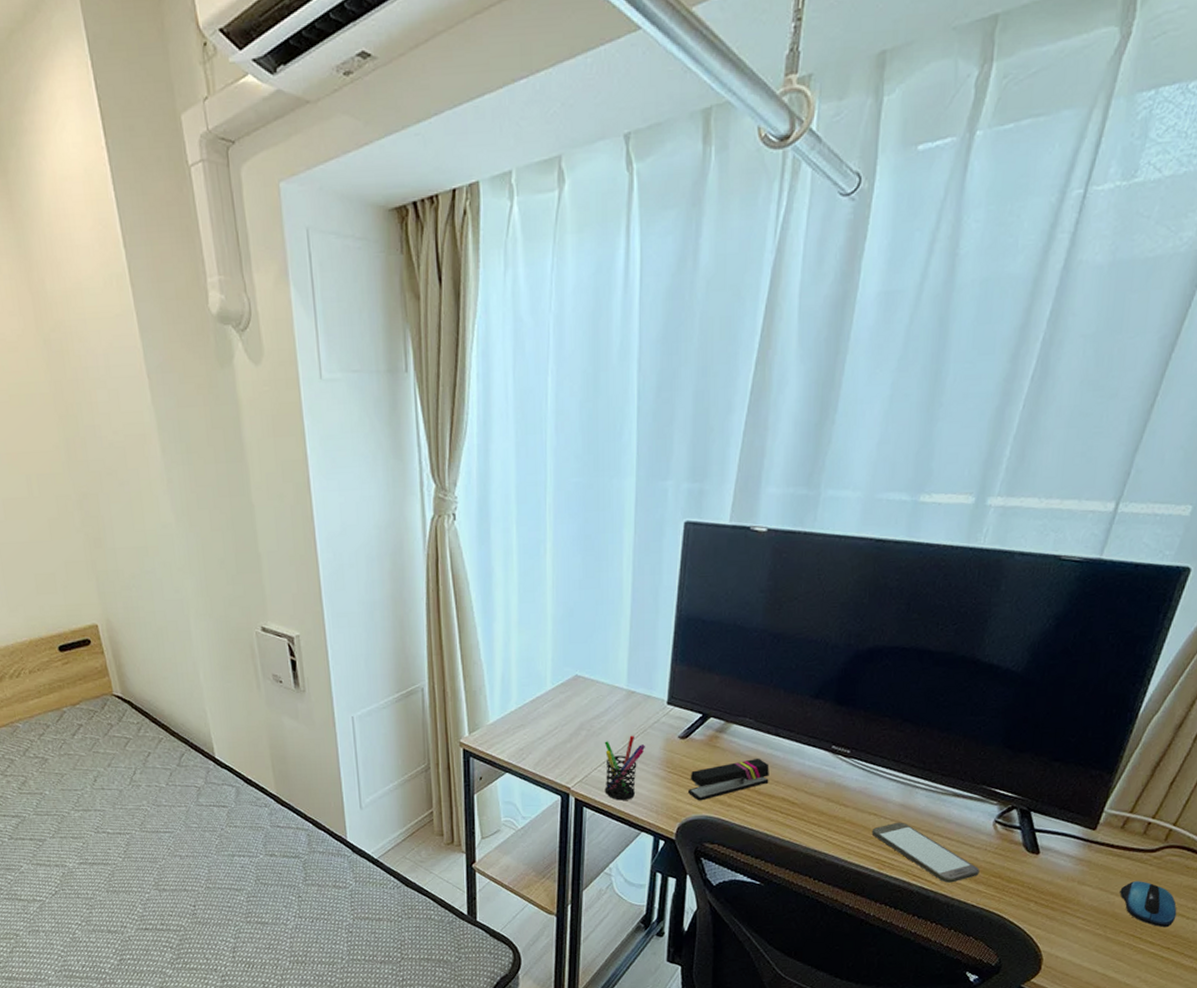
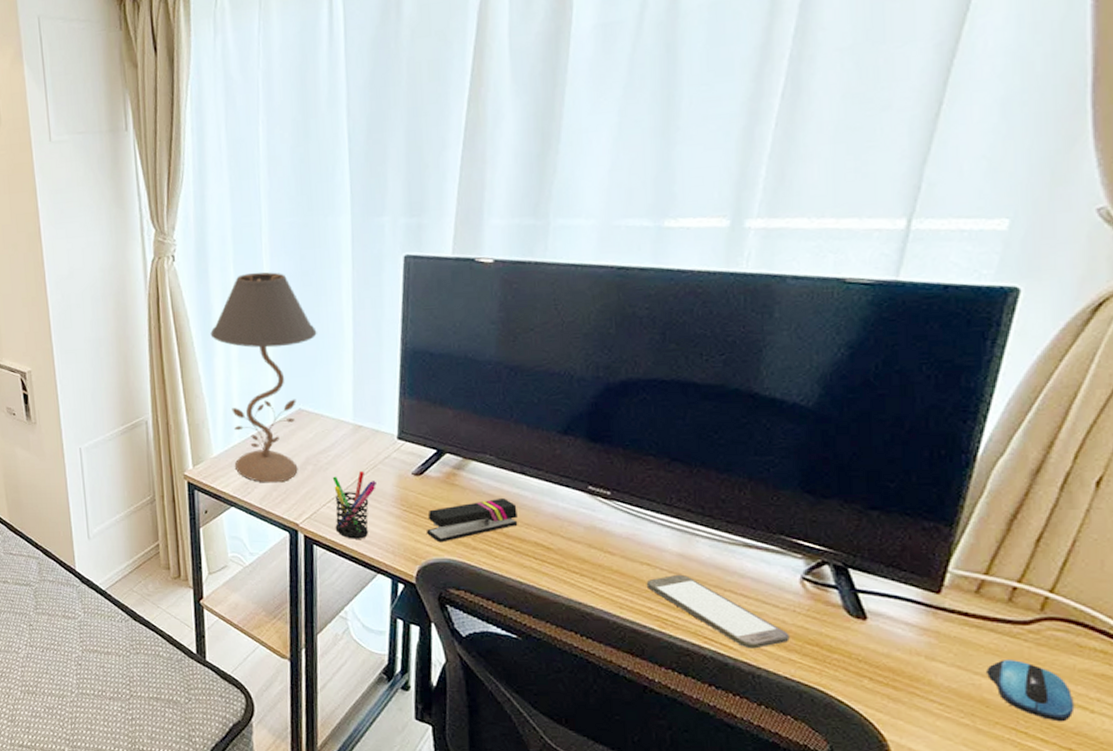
table lamp: none [490,534,597,749] -> present [210,272,317,483]

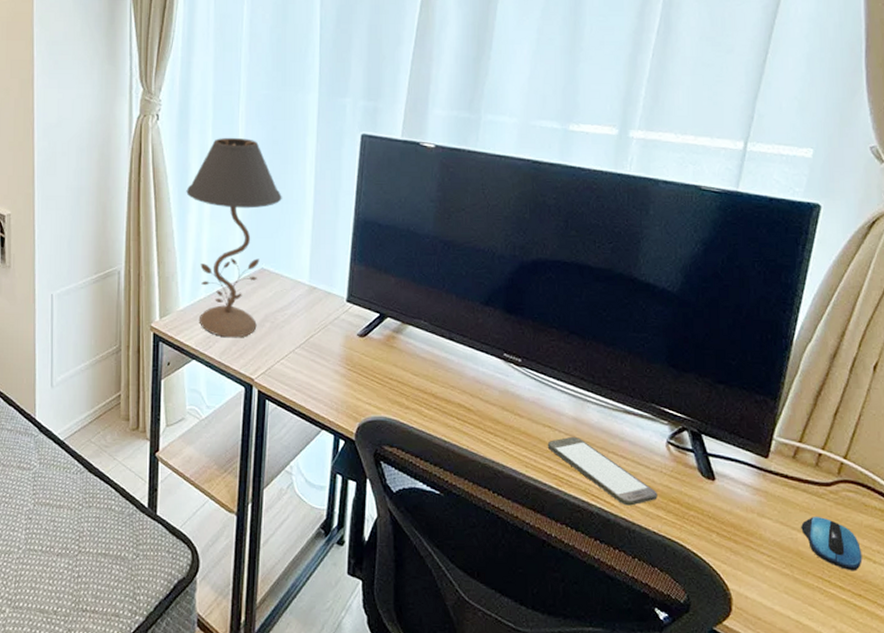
pen holder: present [332,470,376,539] -> none [287,330,326,396]
stapler: present [427,499,518,543] -> none [367,362,445,401]

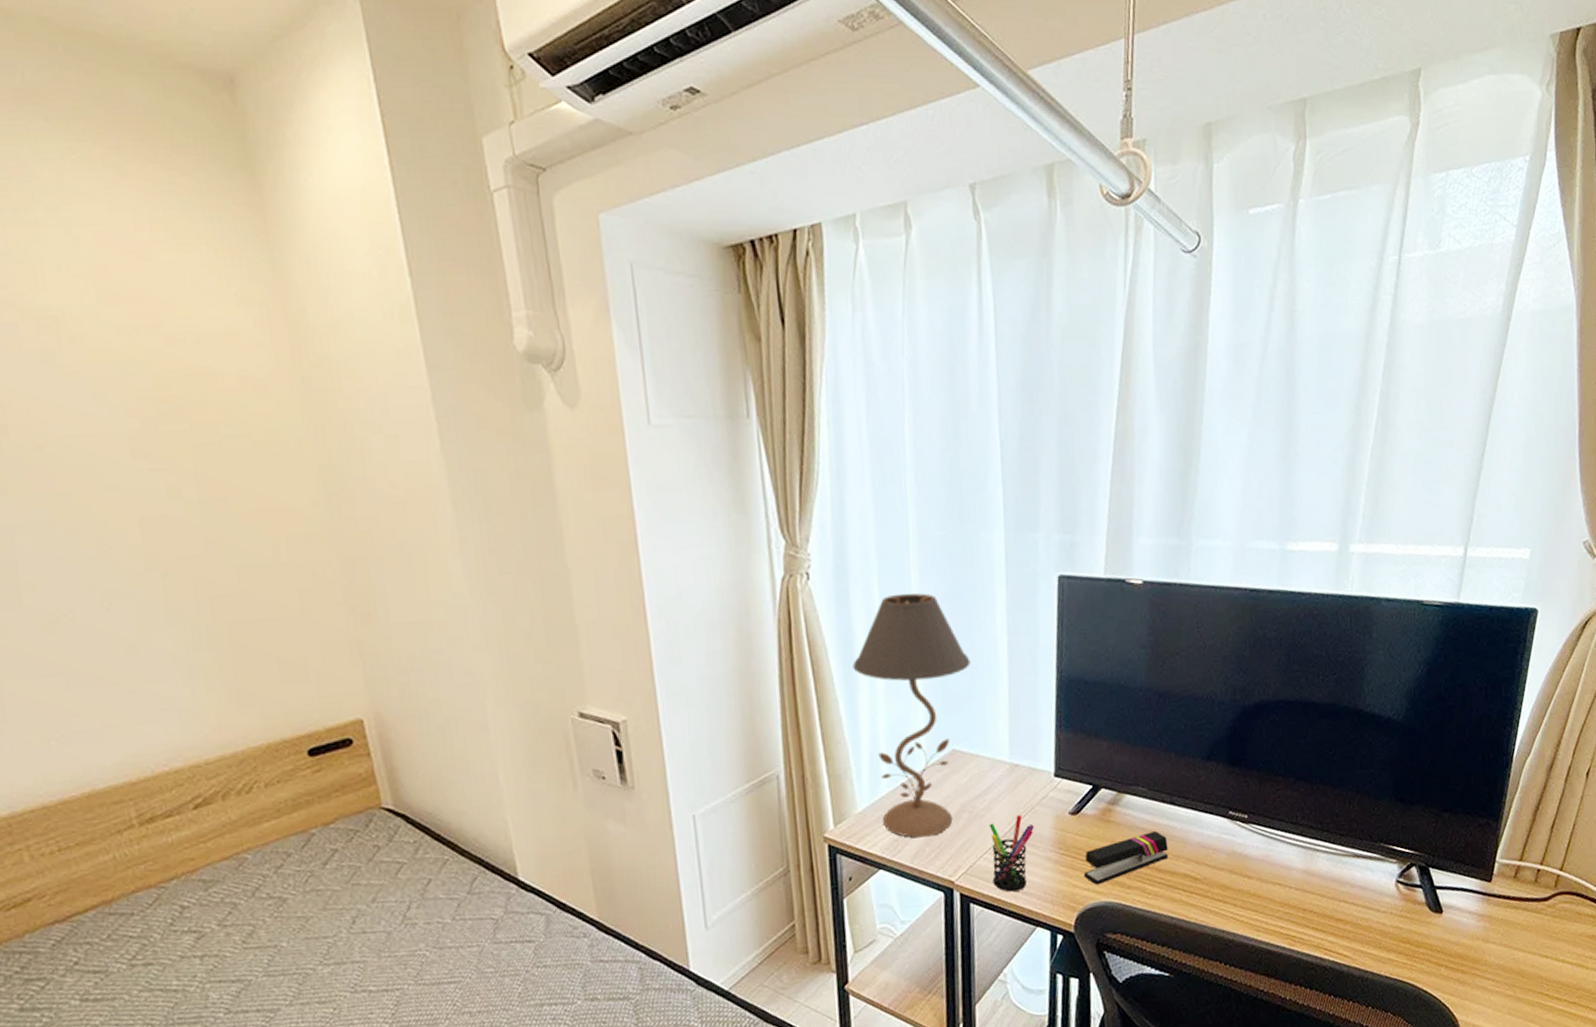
pen holder: none [287,330,326,396] -> present [988,814,1034,892]
stapler: none [367,362,445,401] -> present [1084,831,1168,885]
smartphone: present [547,436,658,506] -> none [1278,890,1389,954]
computer mouse: present [801,517,863,571] -> none [1522,932,1577,981]

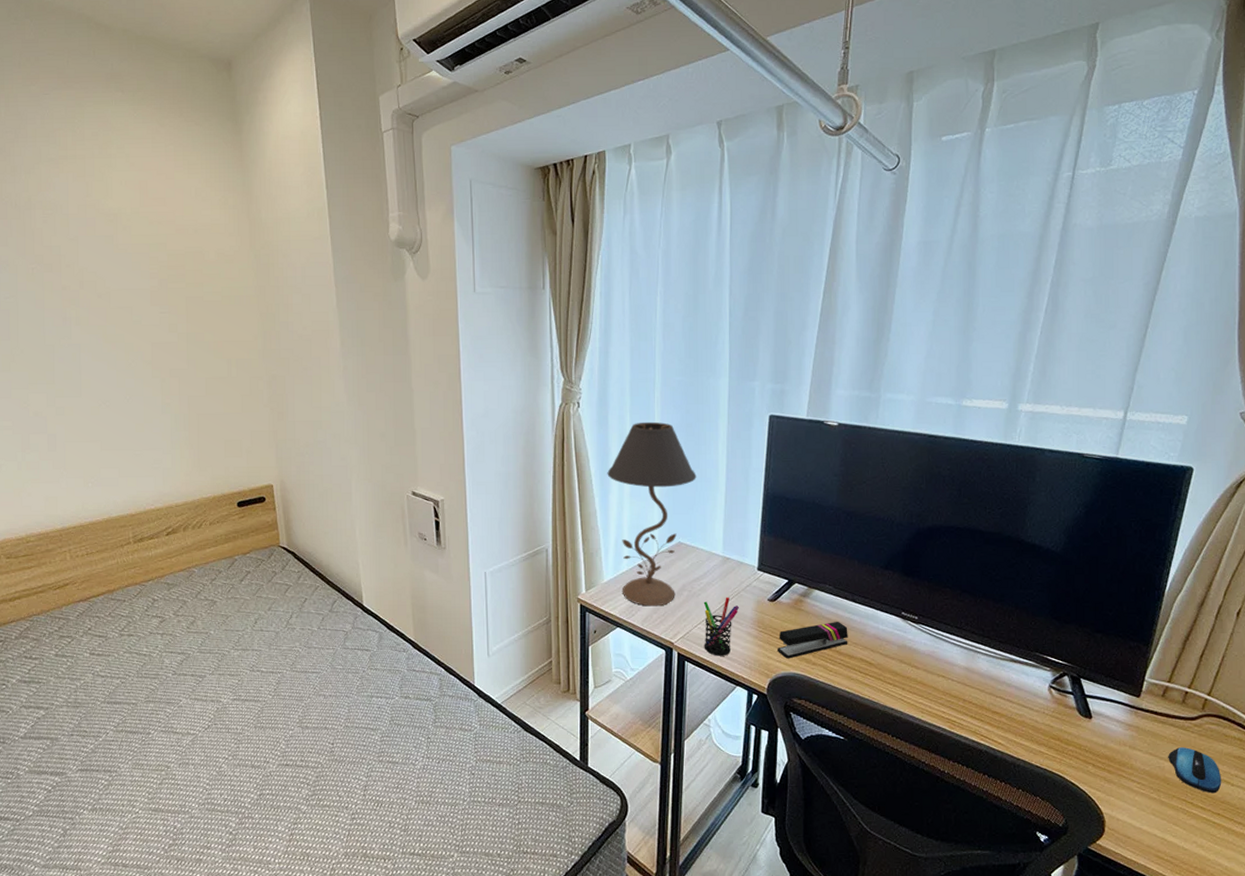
computer mouse: none [1522,932,1577,981] -> present [1168,747,1222,794]

